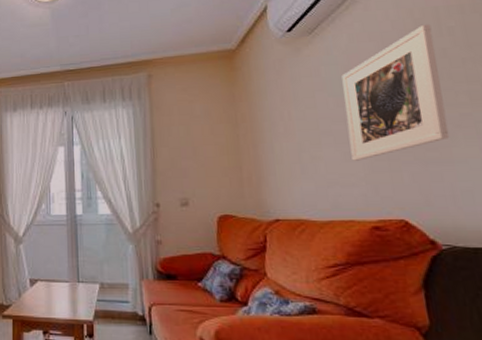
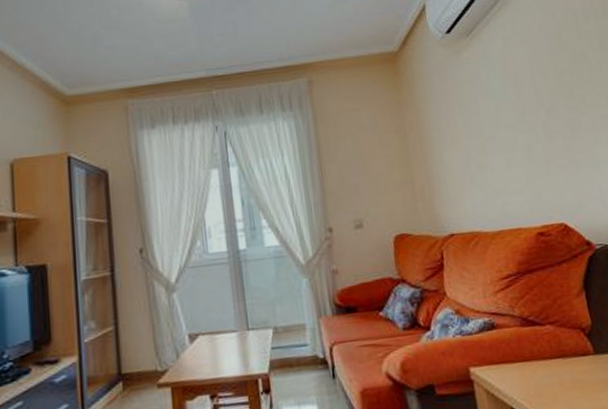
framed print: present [342,24,450,161] -> none [500,27,595,167]

